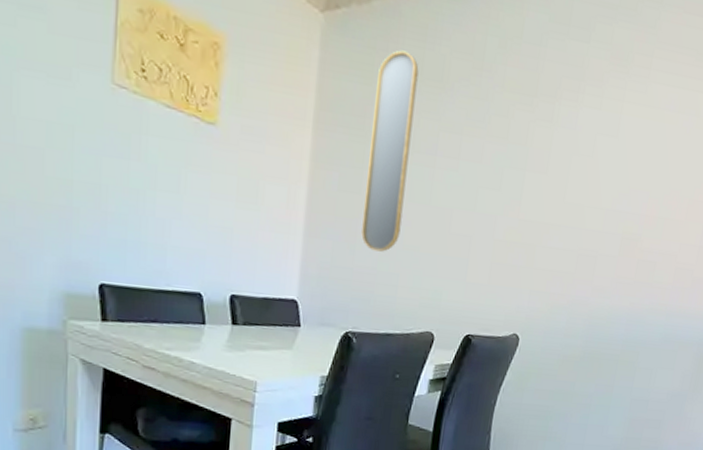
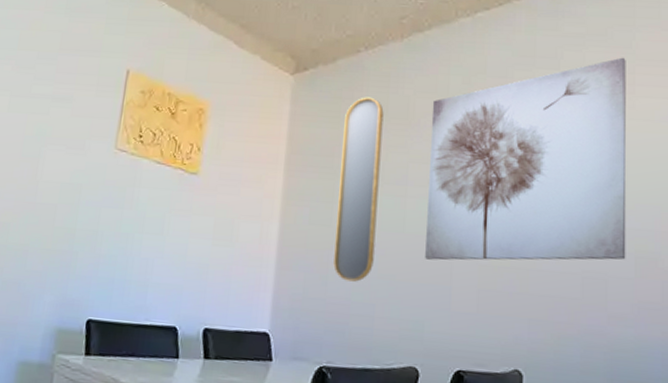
wall art: none [448,37,649,240] -> present [425,57,627,261]

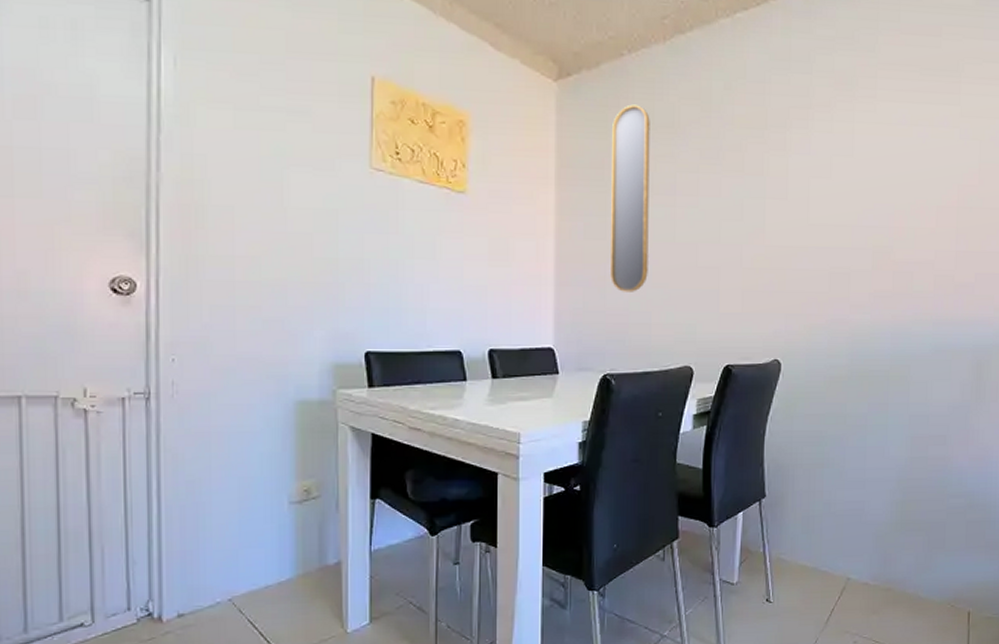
wall art: present [425,57,627,261] -> none [695,61,870,266]

